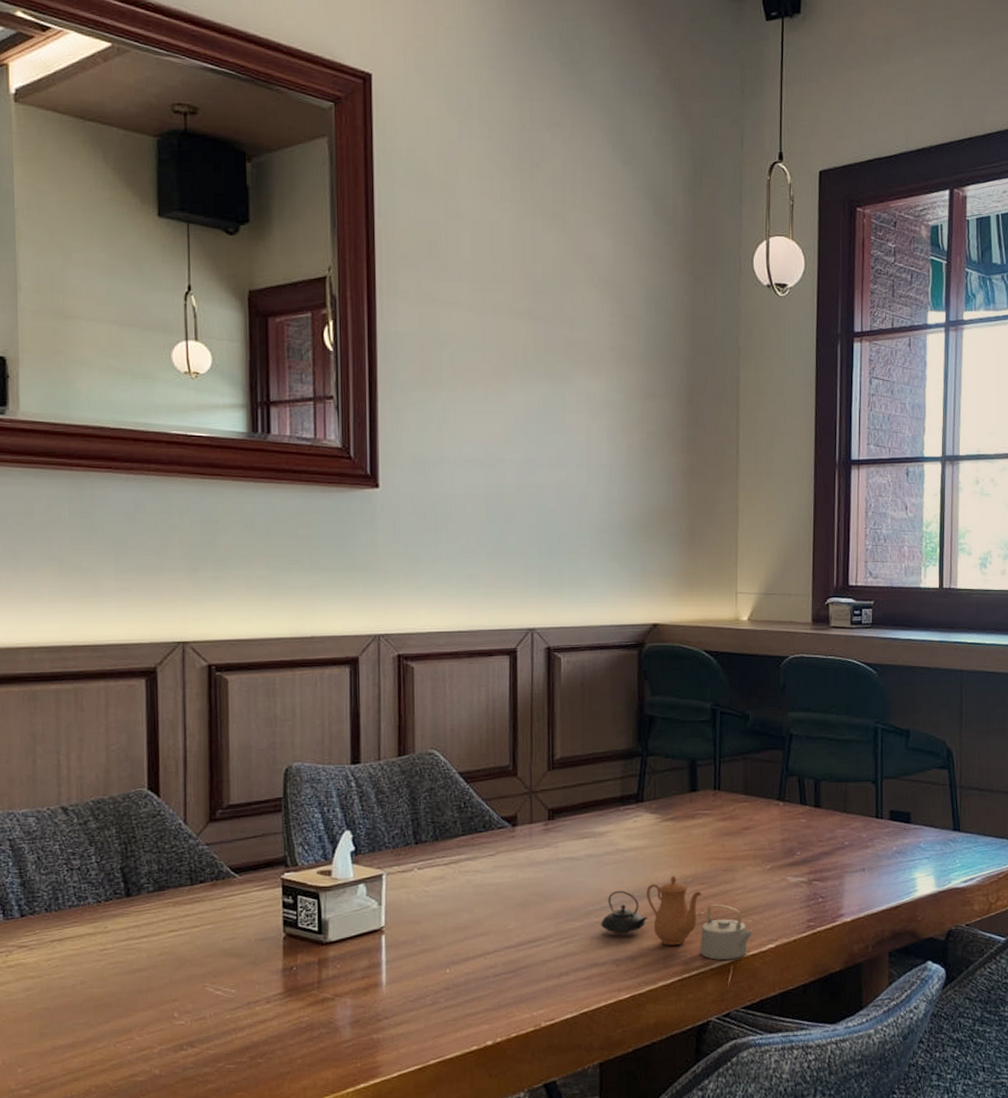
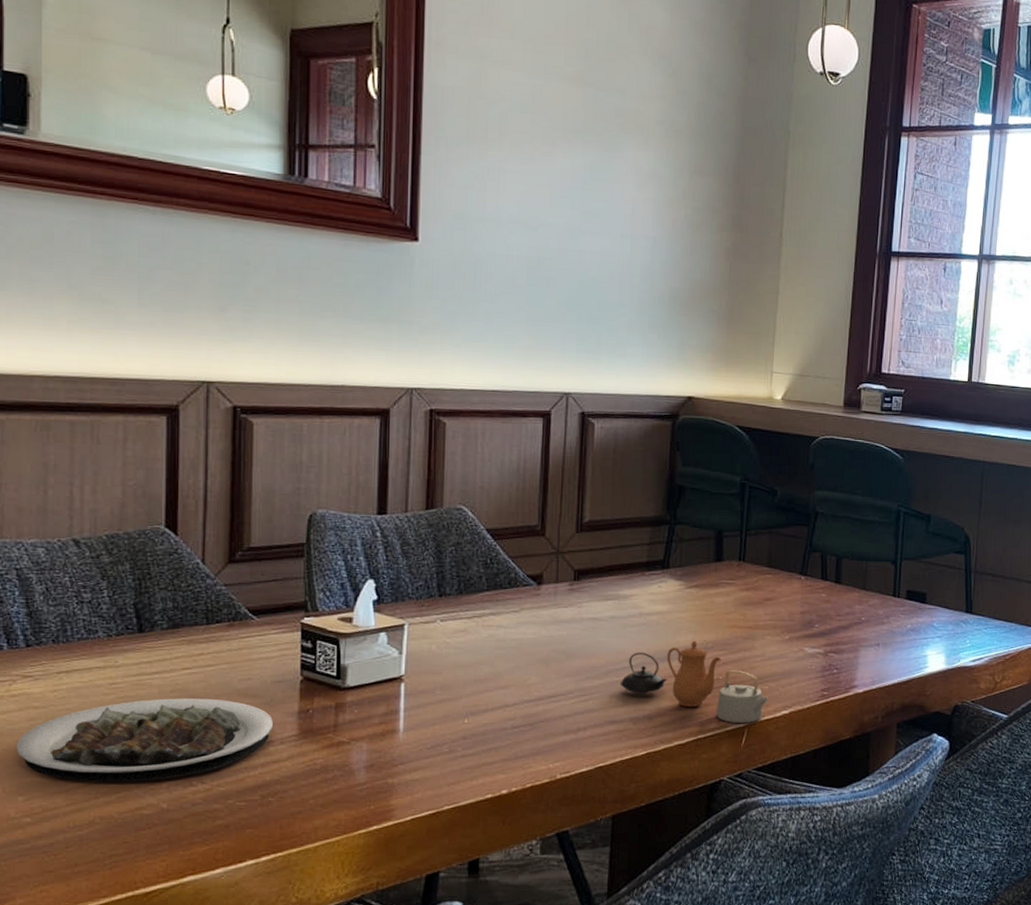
plate: none [14,960,258,1050] -> present [15,698,273,782]

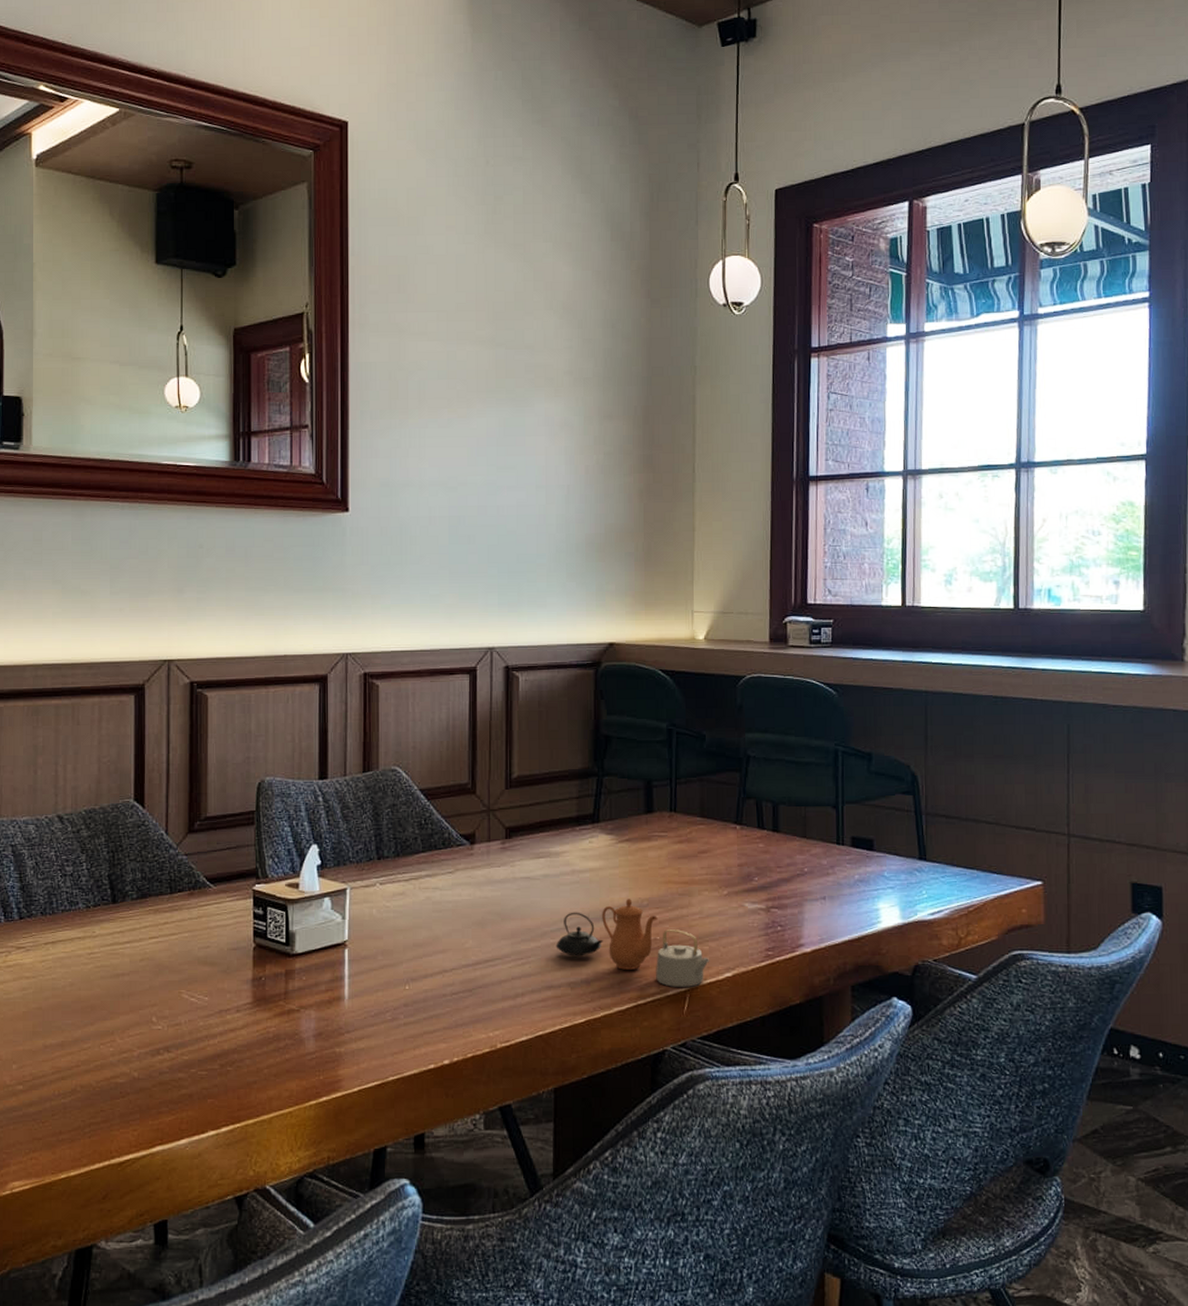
plate: present [15,698,273,782] -> none [10,967,229,1050]

